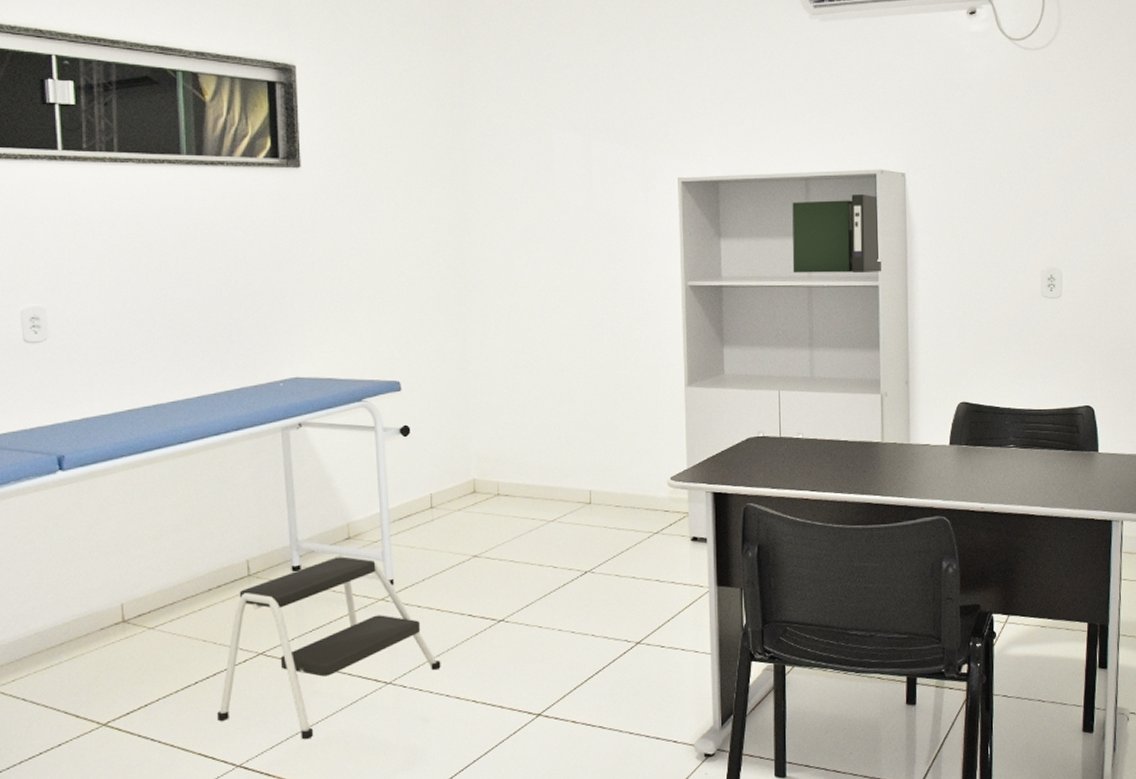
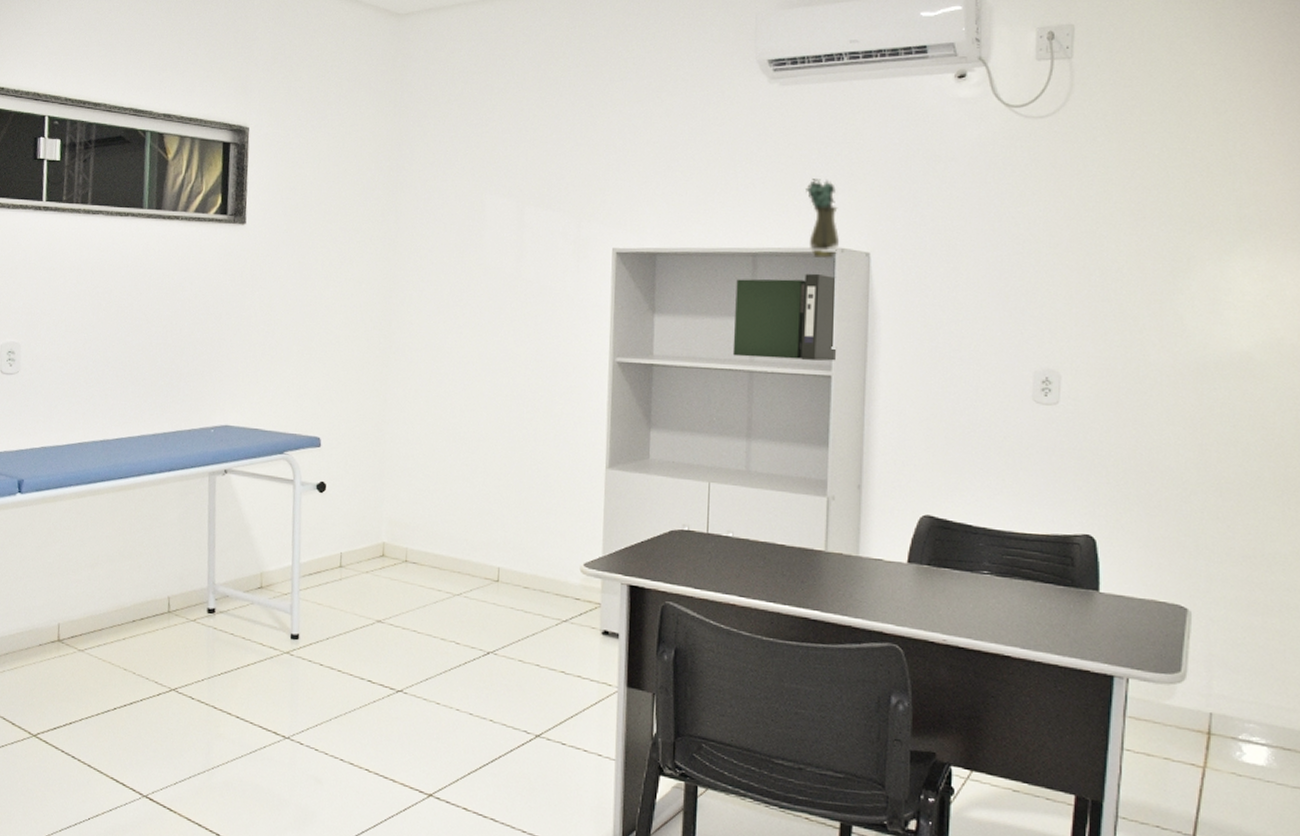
step stool: present [217,556,441,740] -> none [130,604,338,782]
vase: none [848,107,880,180] -> present [806,179,840,259]

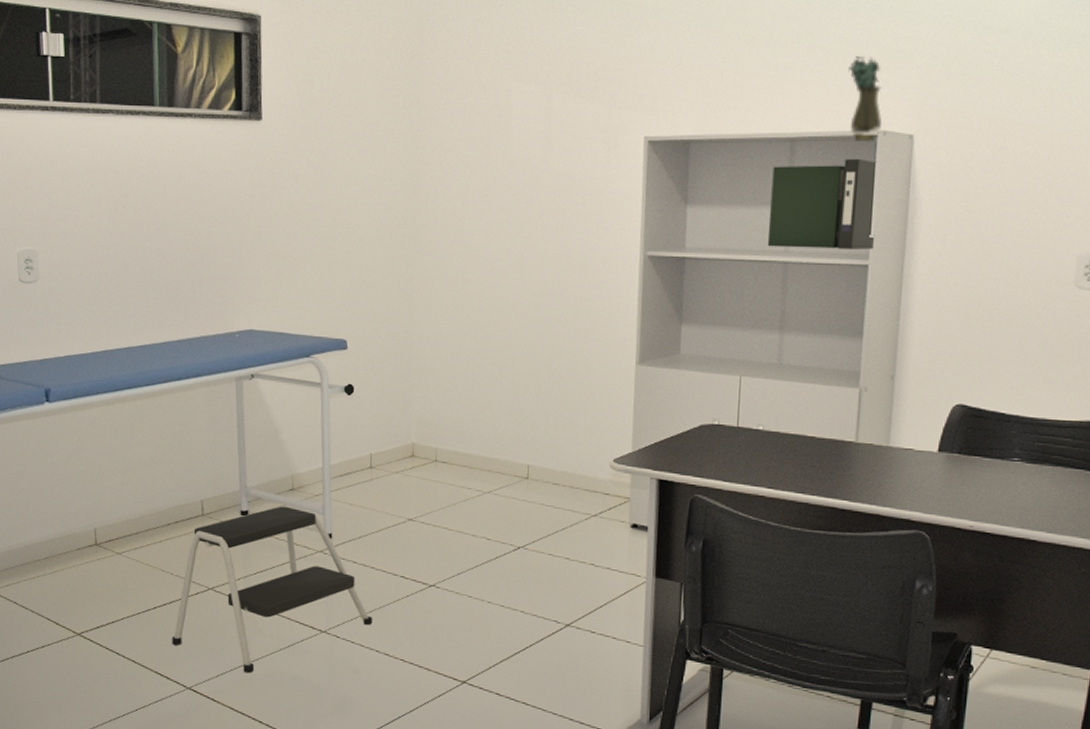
step stool: none [130,604,338,782] -> present [172,506,373,674]

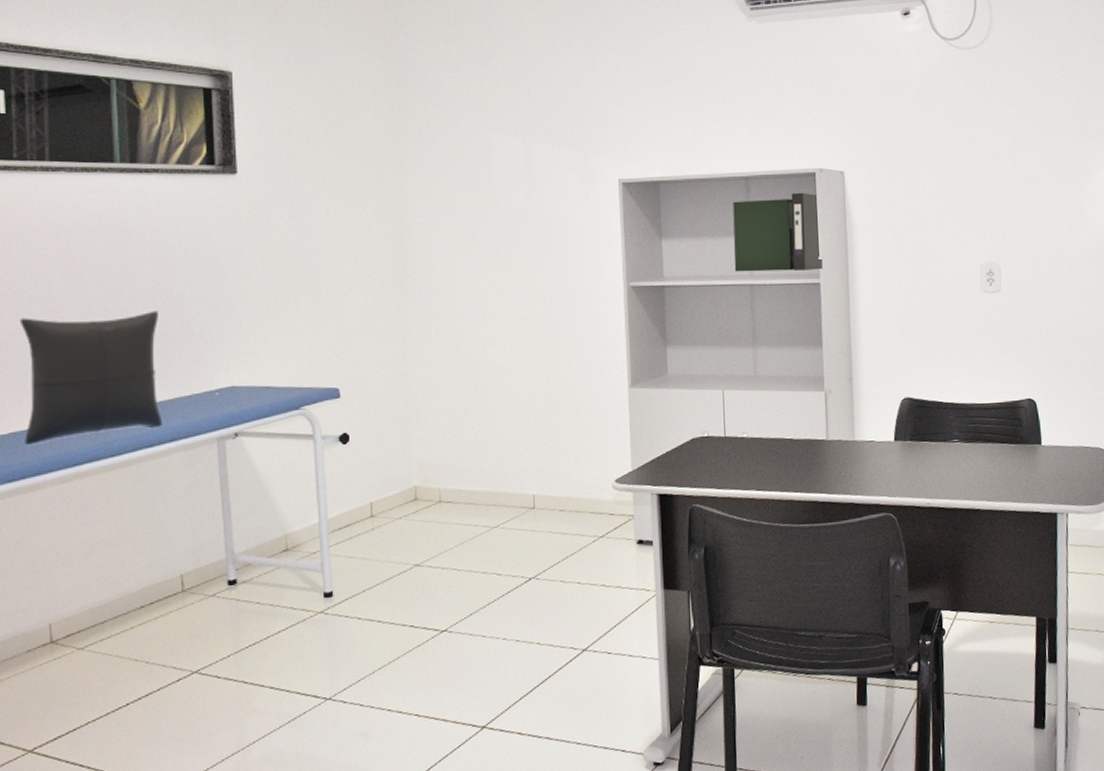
pillow: none [74,251,190,368] -> present [19,310,163,445]
step stool: present [172,506,373,674] -> none [150,568,382,761]
vase: present [848,56,883,143] -> none [786,107,819,179]

